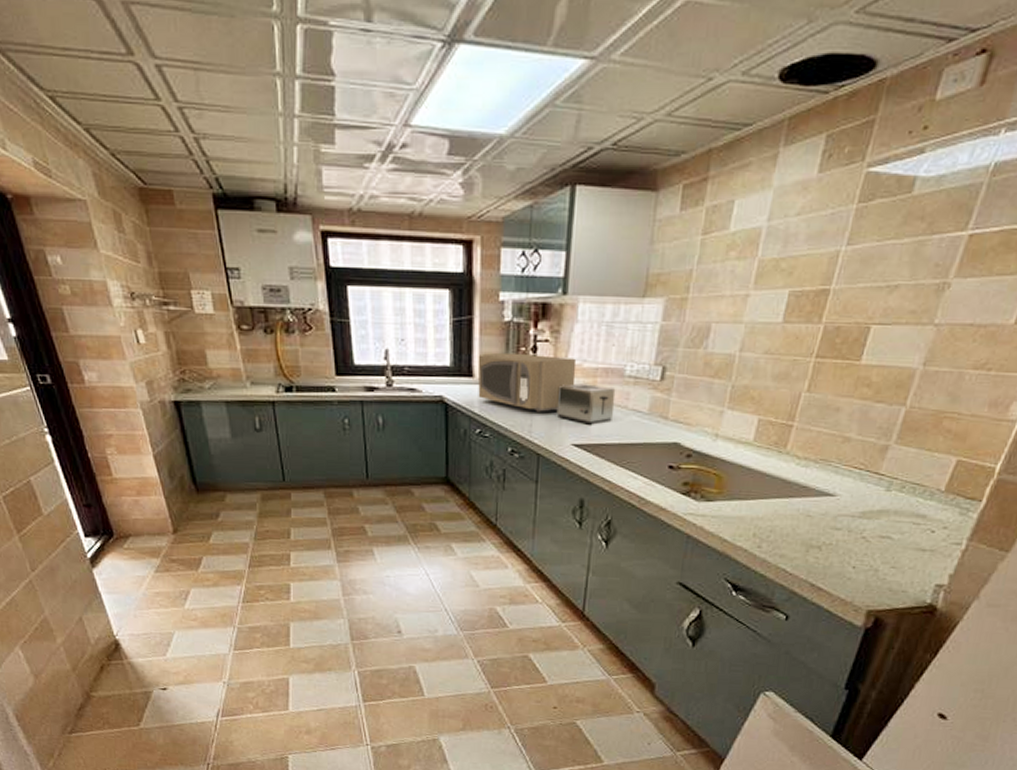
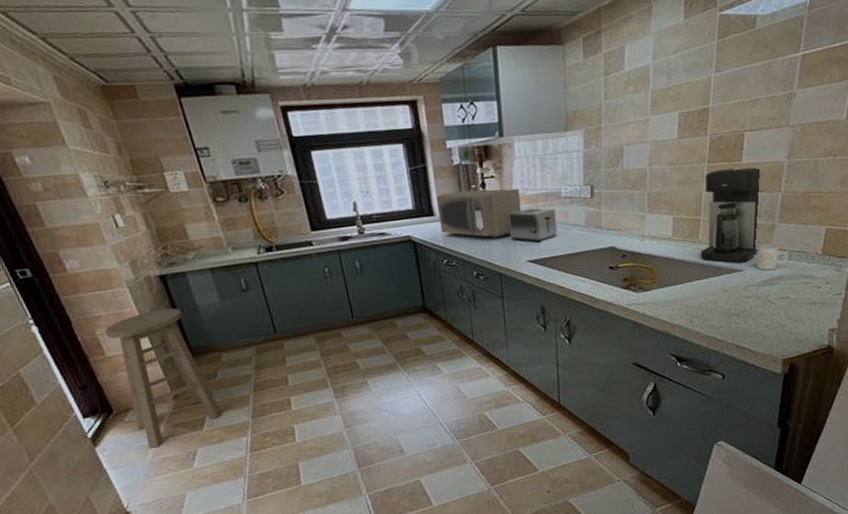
bar stool: none [114,437,220,580] -> present [104,308,223,448]
coffee maker: none [784,368,886,486] -> present [700,166,762,263]
mug: none [855,467,900,502] -> present [756,244,788,271]

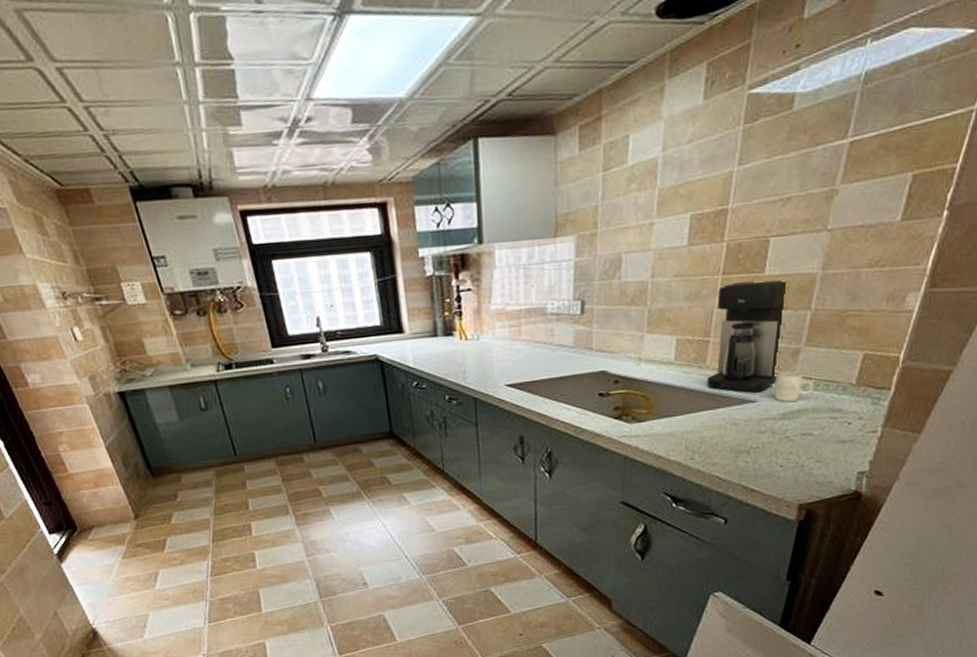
bar stool: present [104,308,223,448] -> none [66,426,183,567]
microwave: present [436,188,522,239] -> none [406,303,501,360]
toaster: present [508,208,558,243] -> none [485,325,542,365]

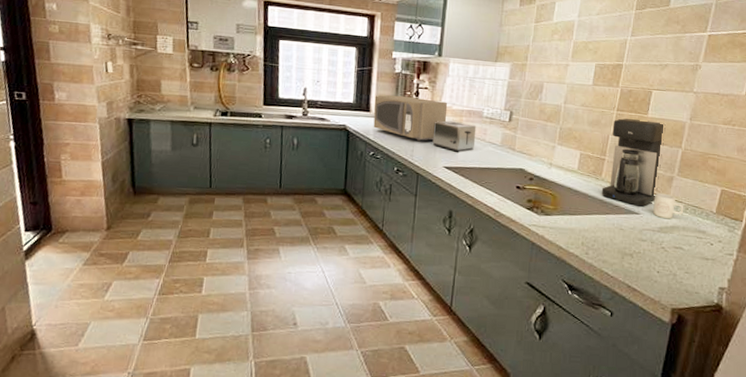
microwave: none [406,303,501,360] -> present [373,95,448,142]
toaster: none [485,325,542,365] -> present [432,120,477,153]

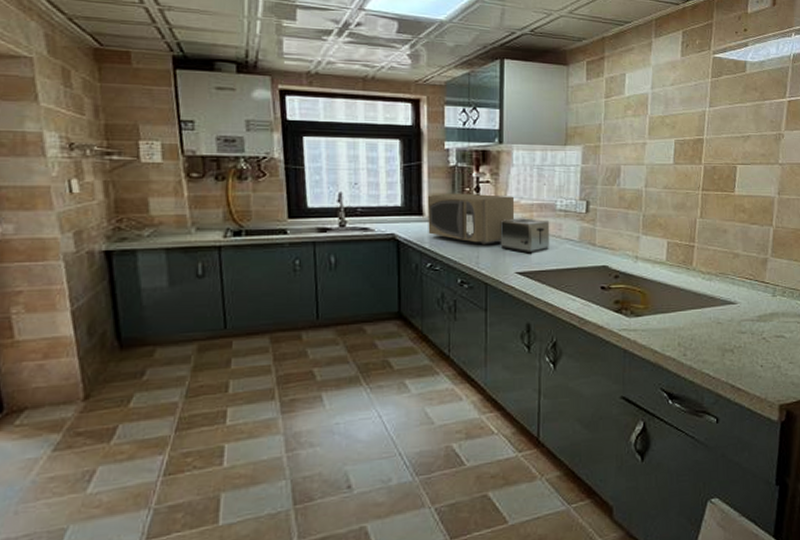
coffee maker: present [601,118,666,207] -> none [694,199,754,295]
mug: present [653,192,684,220] -> none [749,277,782,306]

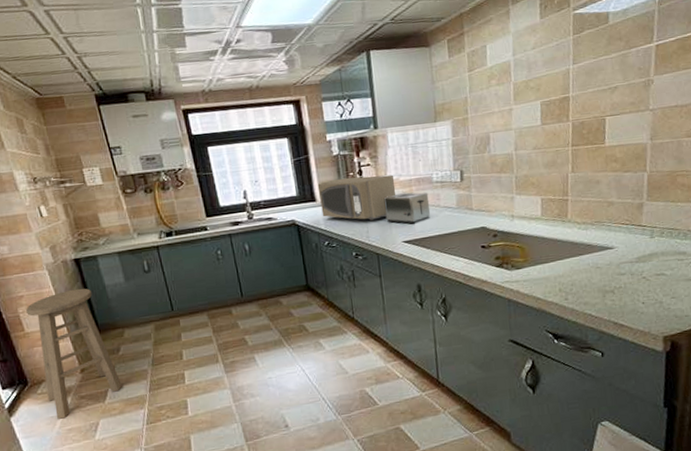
bar stool: none [21,289,140,463] -> present [25,288,123,419]

